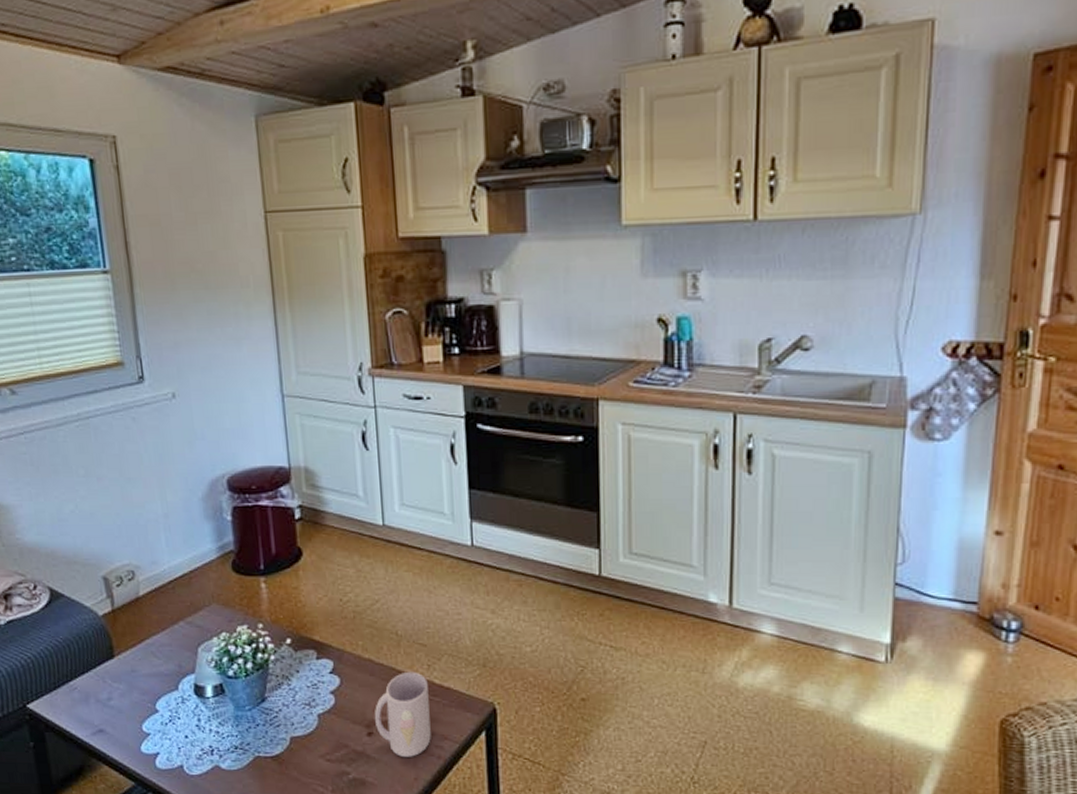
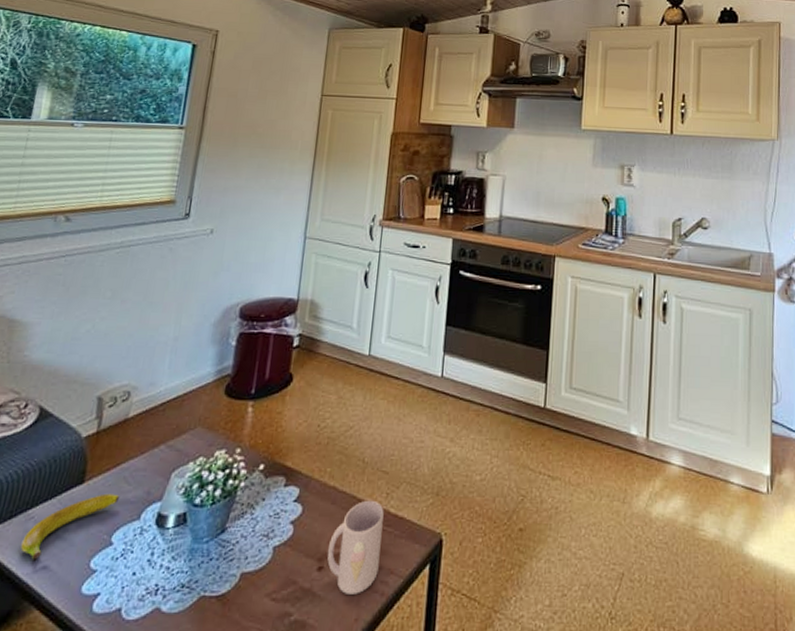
banana: none [73,667,153,726] -> present [20,493,120,562]

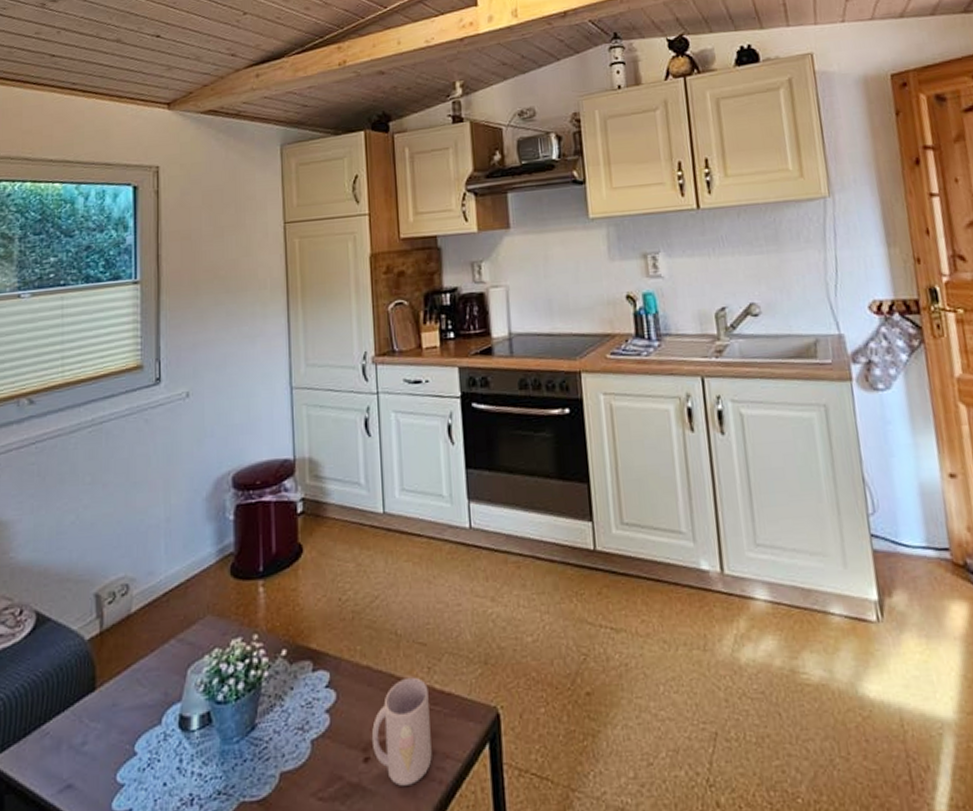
banana: present [20,493,120,562] -> none [41,698,136,781]

